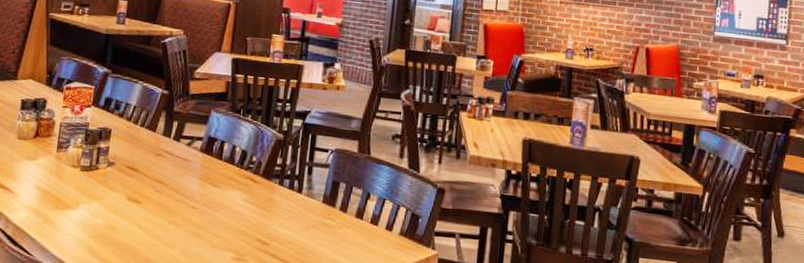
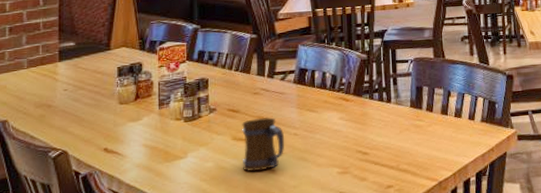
beer mug: none [132,181,182,240] -> present [242,117,285,171]

